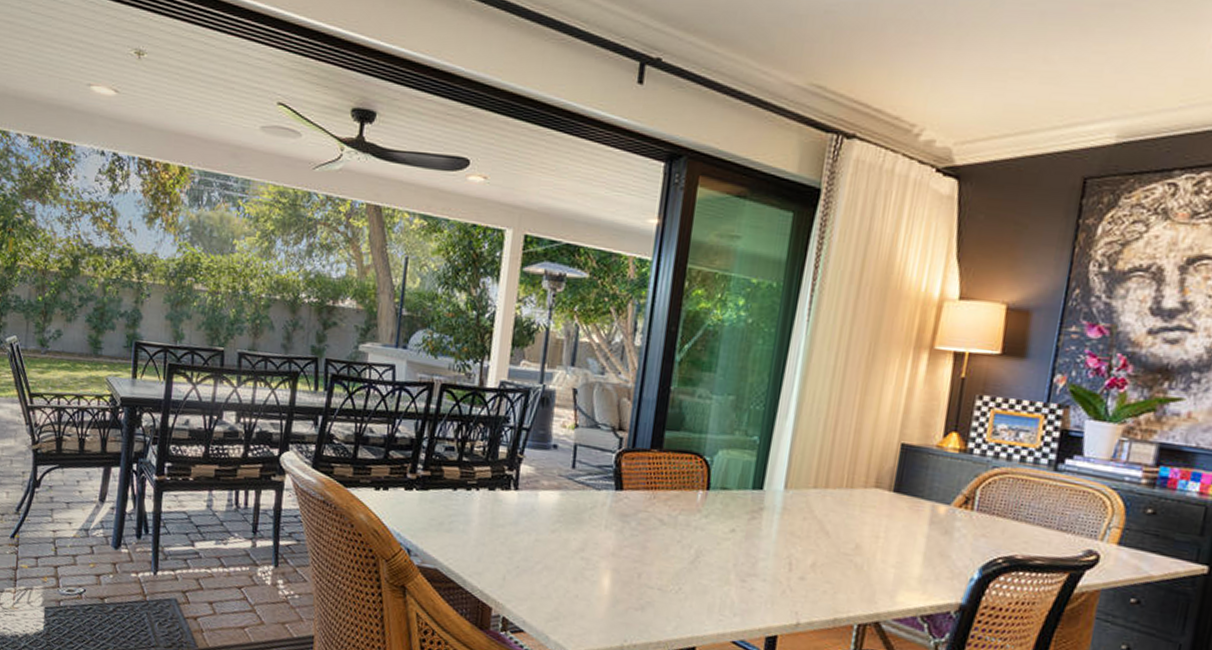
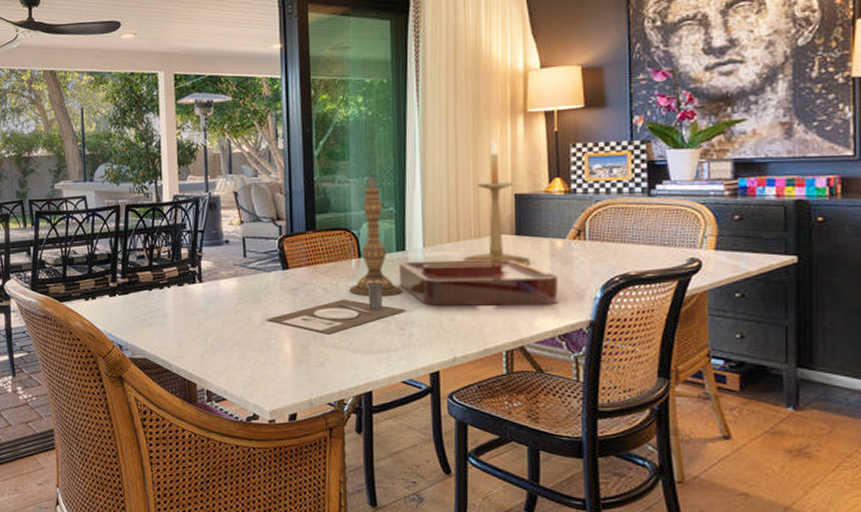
place setting: none [587,519,752,574] -> present [267,281,407,335]
candlestick: none [689,395,751,540] -> present [349,175,402,296]
decorative tray: none [749,502,933,580] -> present [400,259,558,306]
candlestick: none [827,375,906,530] -> present [463,139,531,266]

